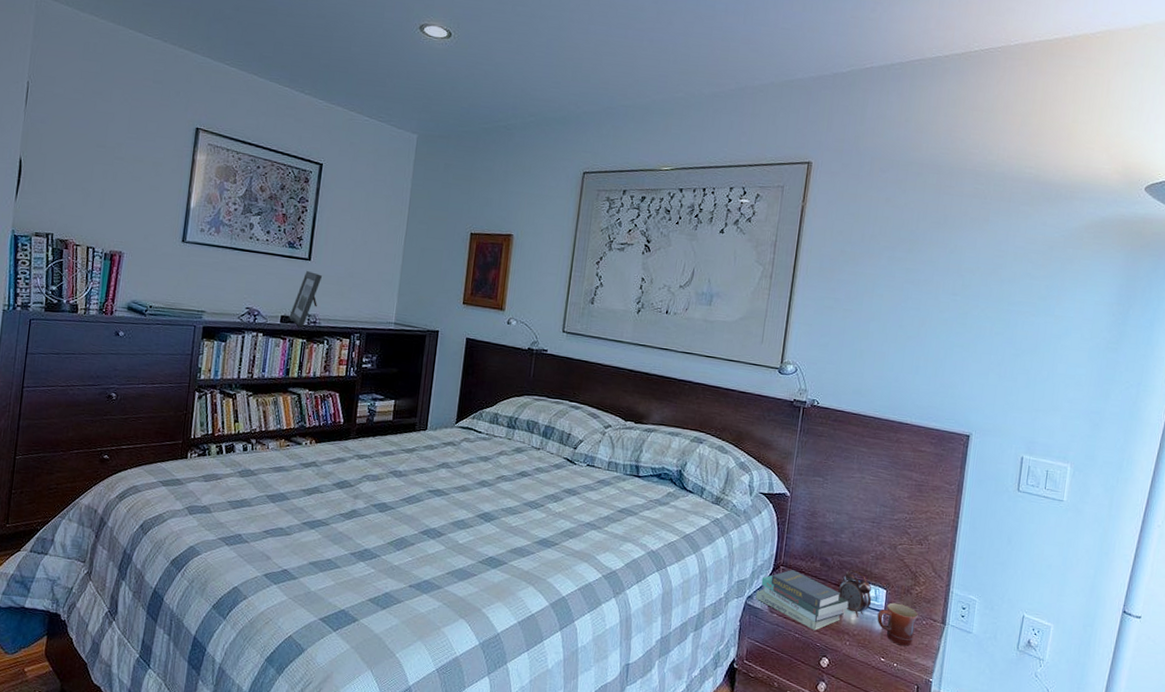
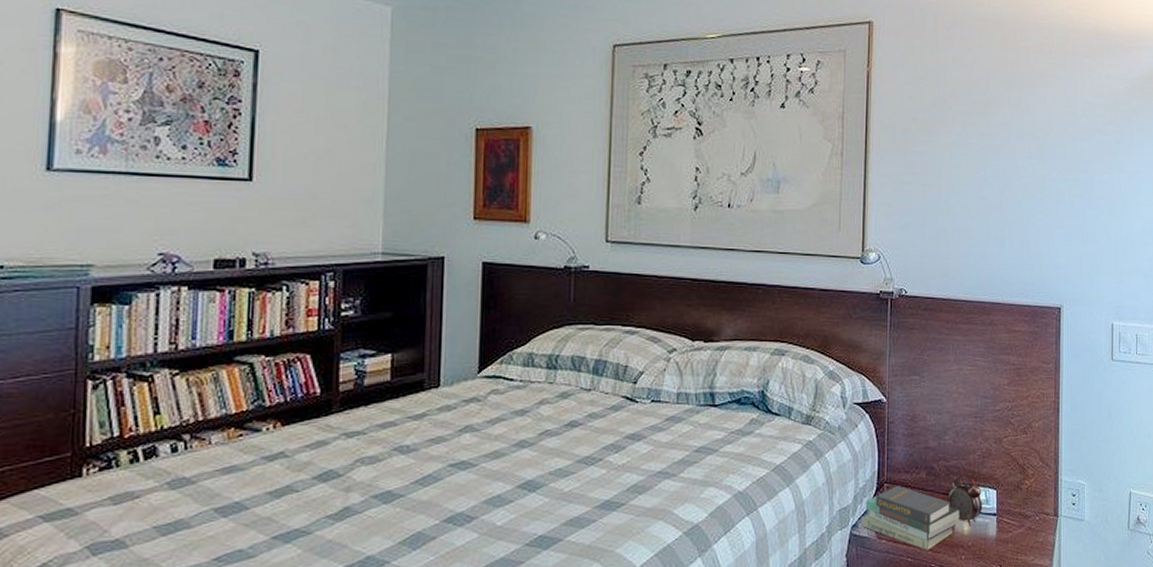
picture frame: present [289,271,322,328] -> none [226,196,271,272]
mug: present [877,602,918,646] -> none [990,502,1031,549]

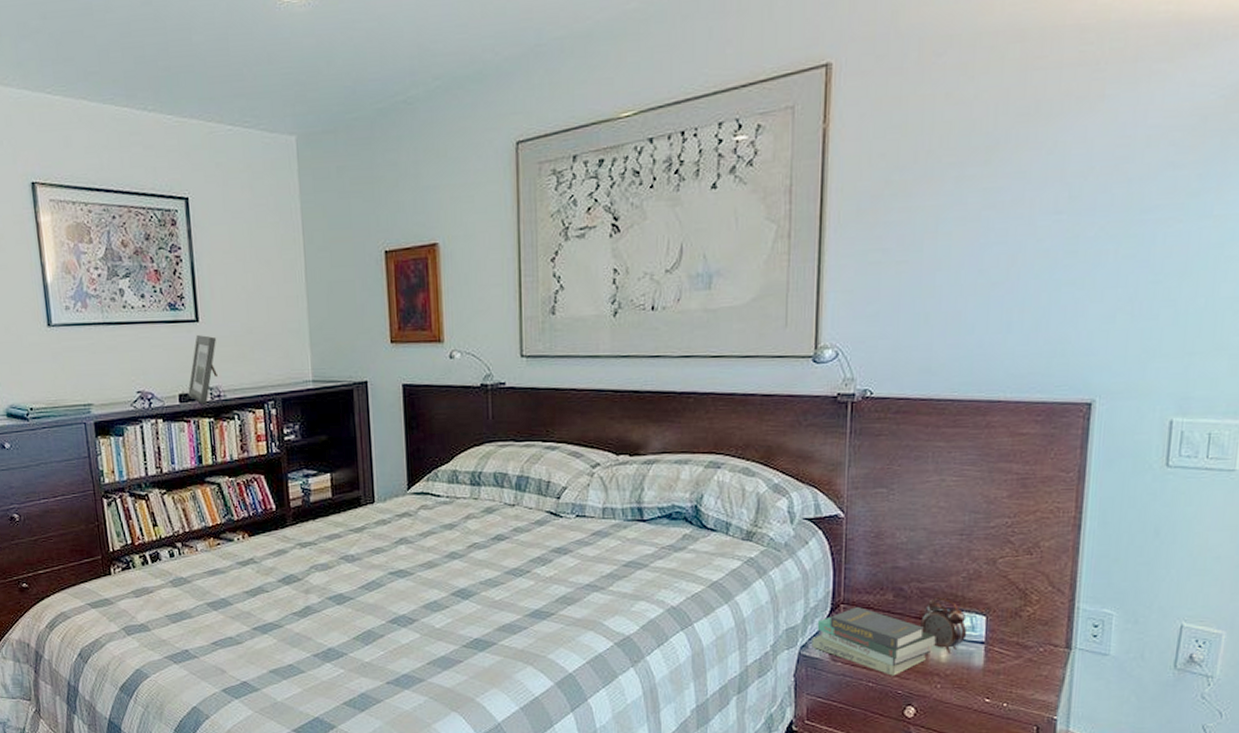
picture frame: none [226,196,271,272] -> present [188,335,218,405]

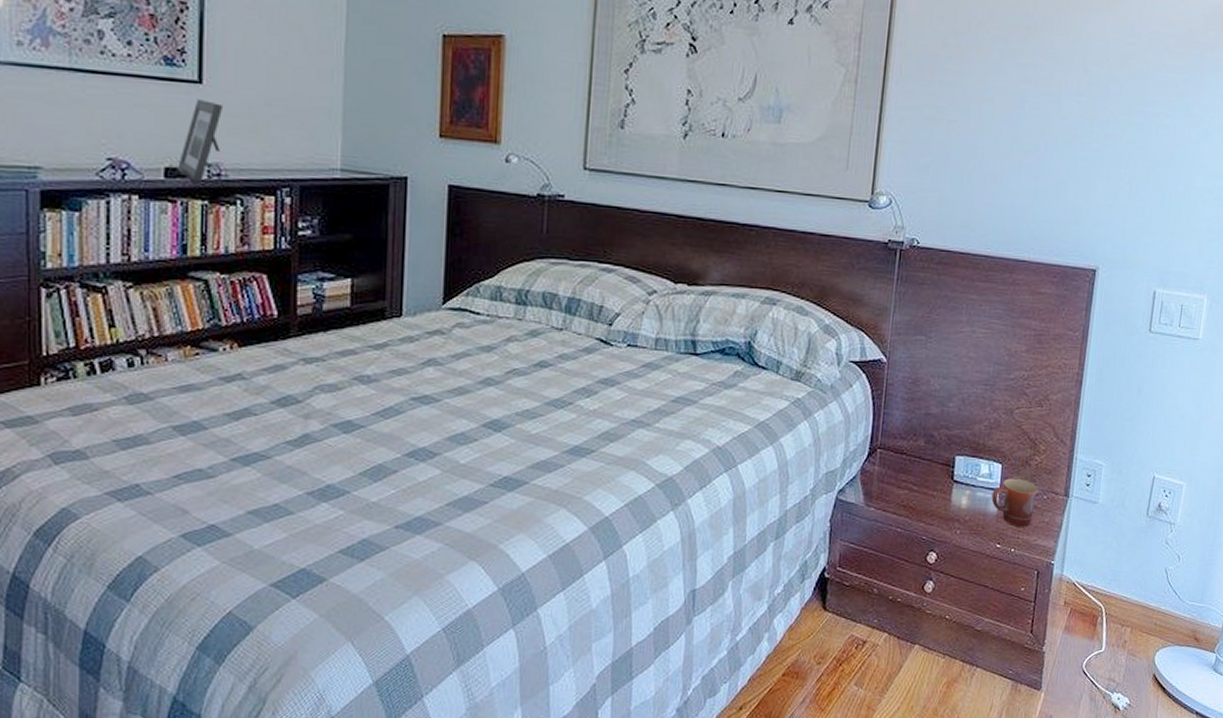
books: present [812,607,936,676] -> none [848,452,959,521]
alarm clock: present [921,597,967,653] -> none [946,445,985,499]
mug: none [976,630,1033,681] -> present [991,478,1038,527]

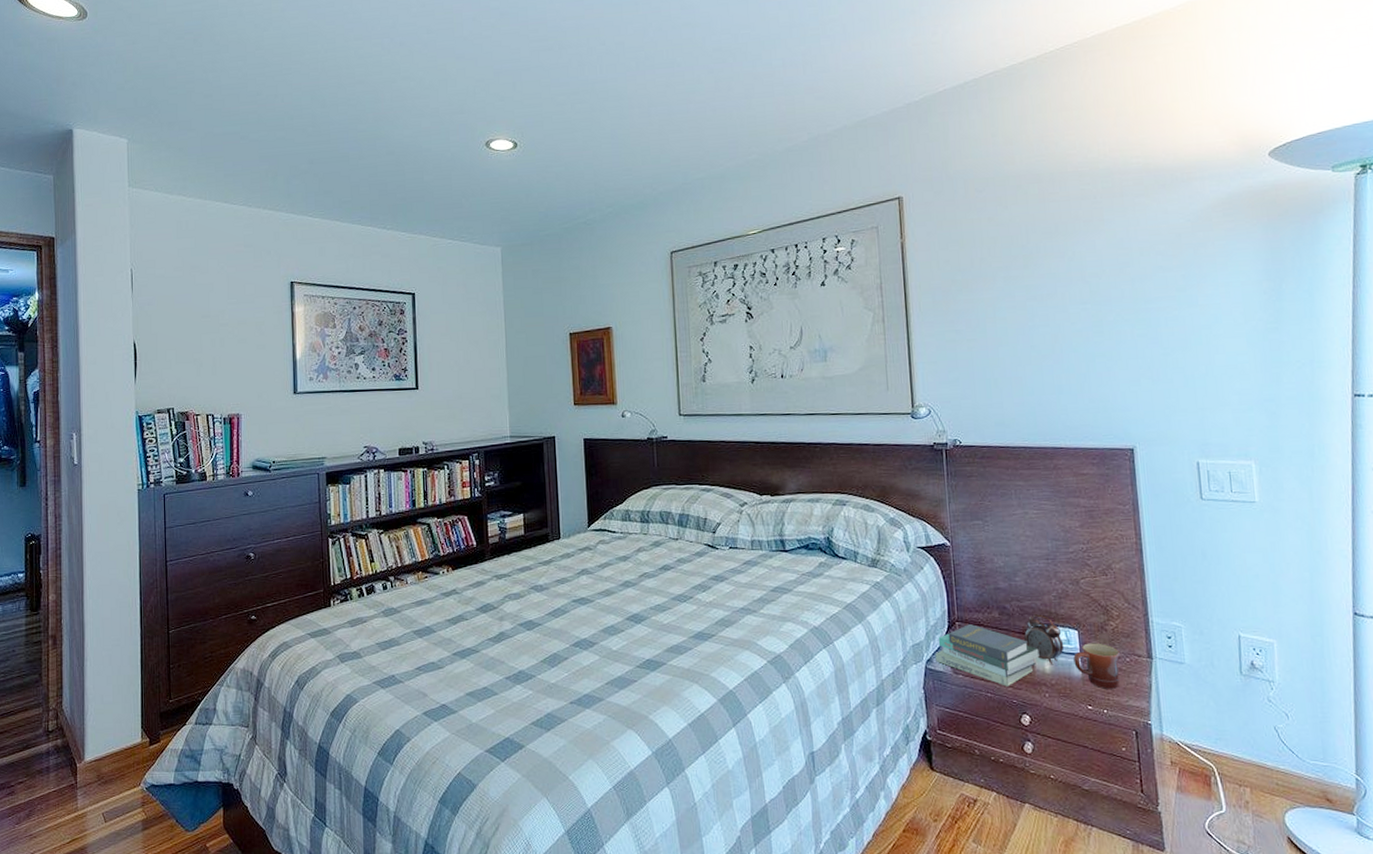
picture frame: present [177,100,222,184] -> none [406,400,432,457]
books: none [848,452,959,521] -> present [935,624,1040,686]
alarm clock: none [946,445,985,499] -> present [1024,614,1064,664]

